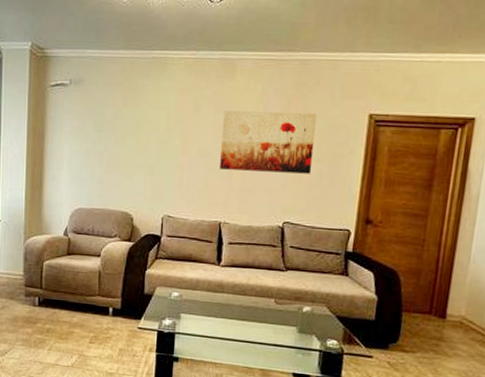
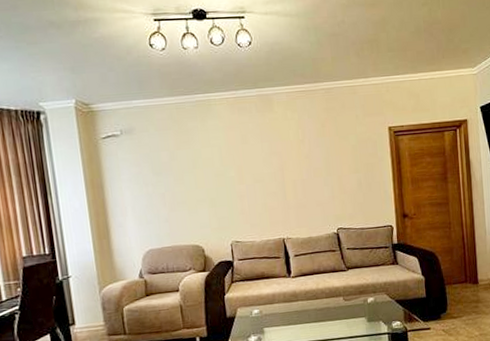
wall art: present [220,110,317,174] -> none [269,132,352,192]

